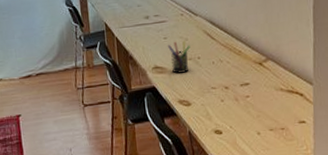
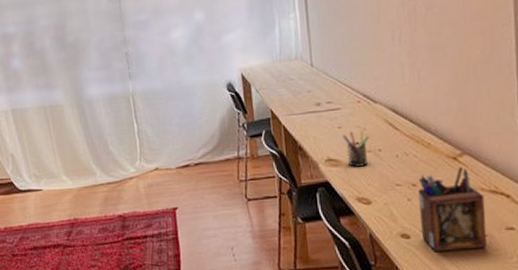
desk organizer: none [229,71,284,145] -> present [417,167,487,253]

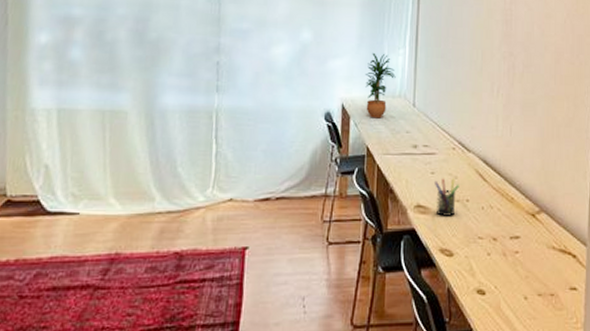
potted plant: none [259,21,290,83] -> present [364,52,396,119]
desk organizer: present [417,167,487,253] -> none [497,224,554,311]

